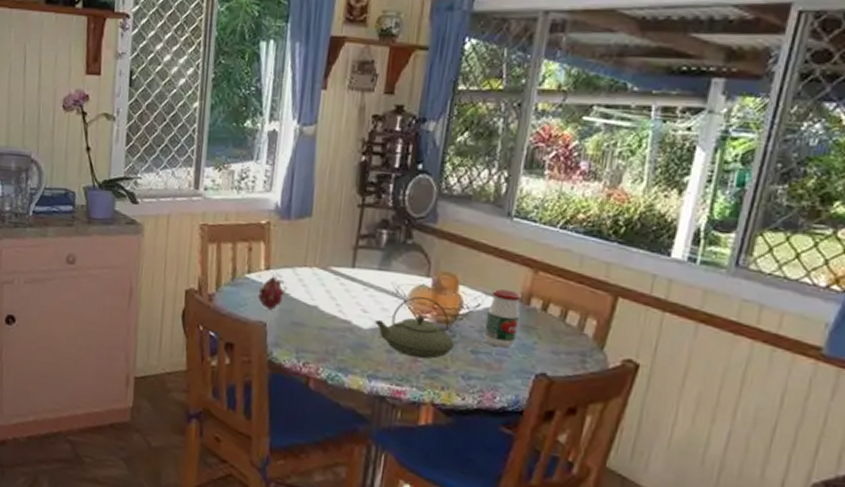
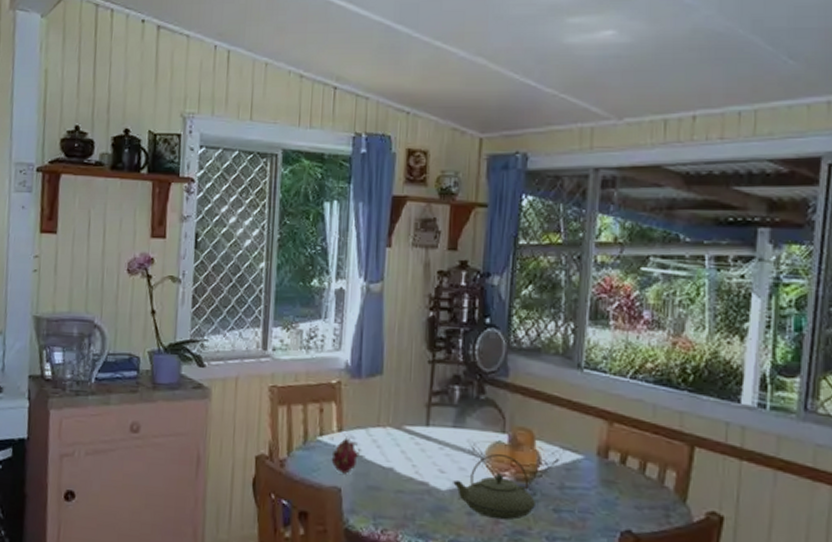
jar: present [484,289,521,348] -> none [565,443,600,505]

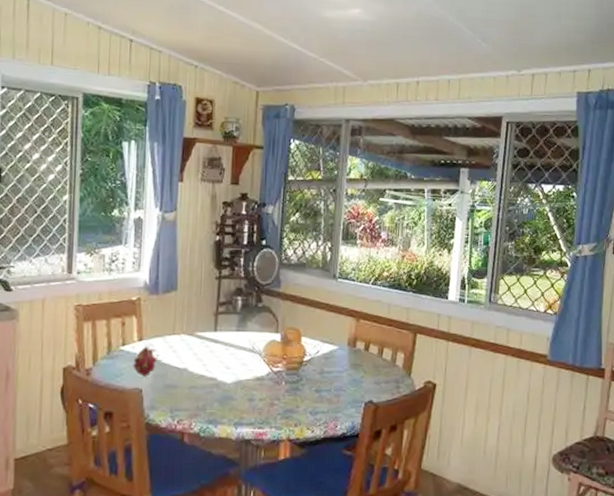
teapot: present [453,453,535,520] -> none [237,349,302,402]

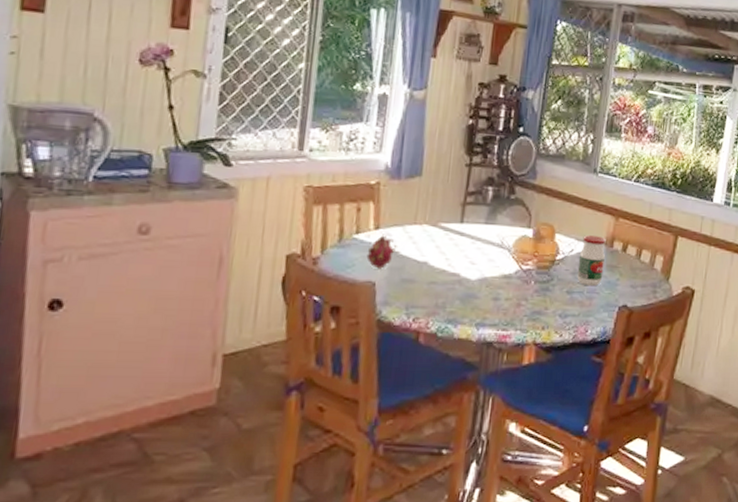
jar: none [324,337,350,385] -> present [577,235,606,287]

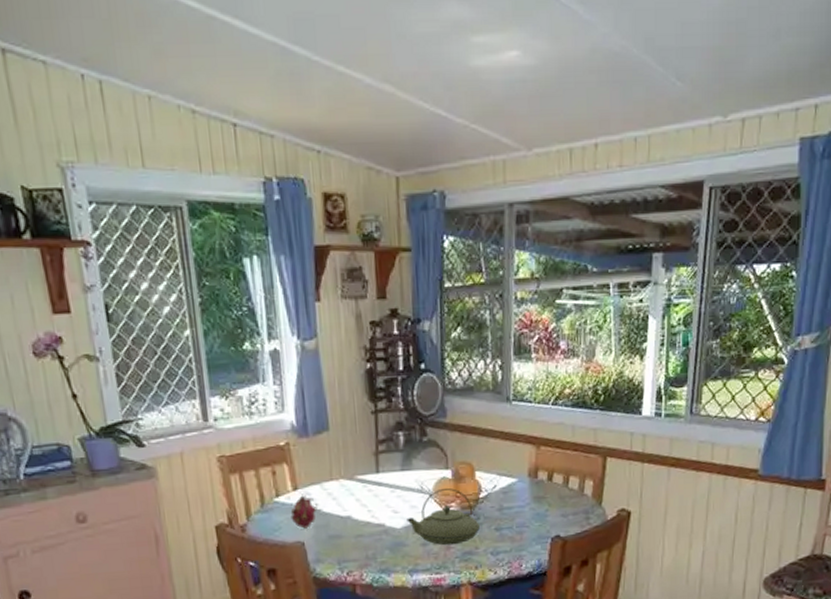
teapot: none [482,245,552,303] -> present [406,487,480,546]
jar: present [577,235,606,287] -> none [503,468,531,521]

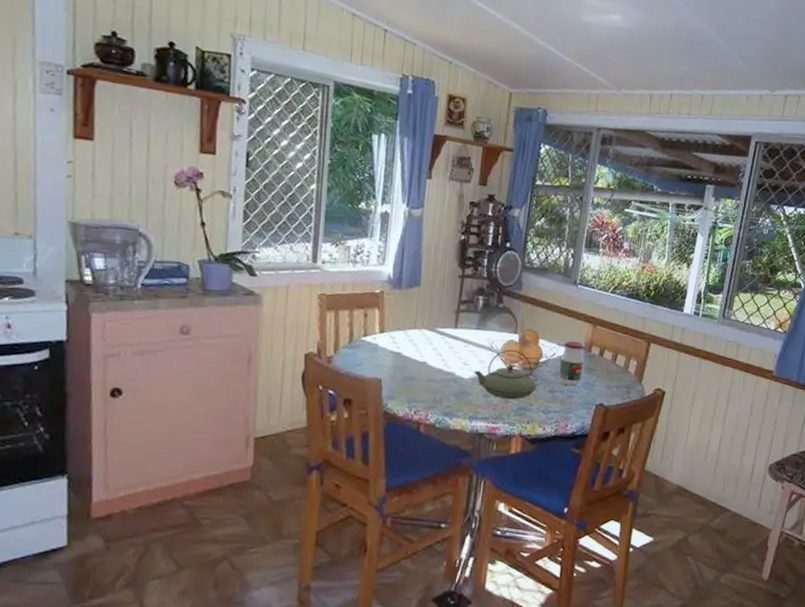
fruit: present [290,493,319,529] -> none [373,336,400,368]
jar: none [503,468,531,521] -> present [558,341,585,387]

